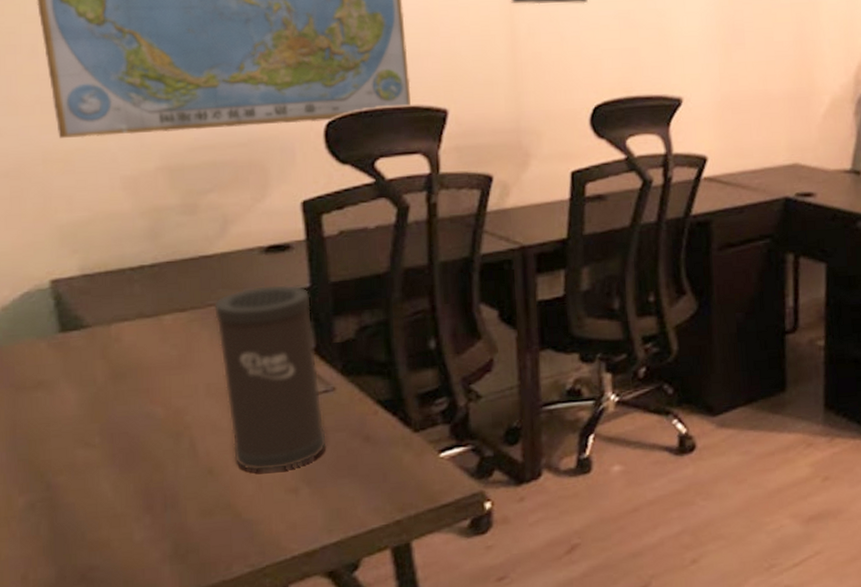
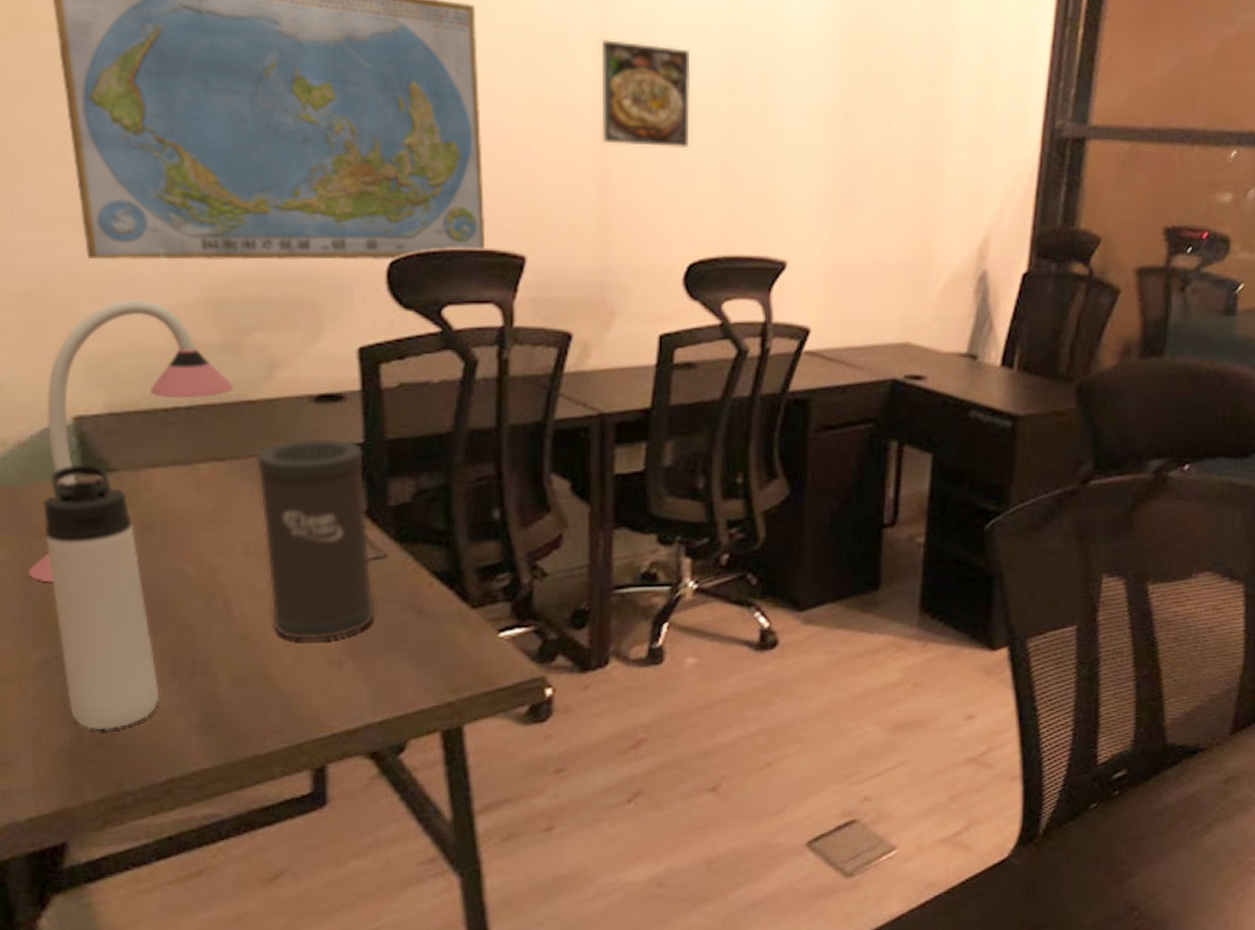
desk lamp: none [13,170,192,433] -> present [28,298,233,583]
thermos bottle: none [24,323,135,566] -> present [42,464,160,731]

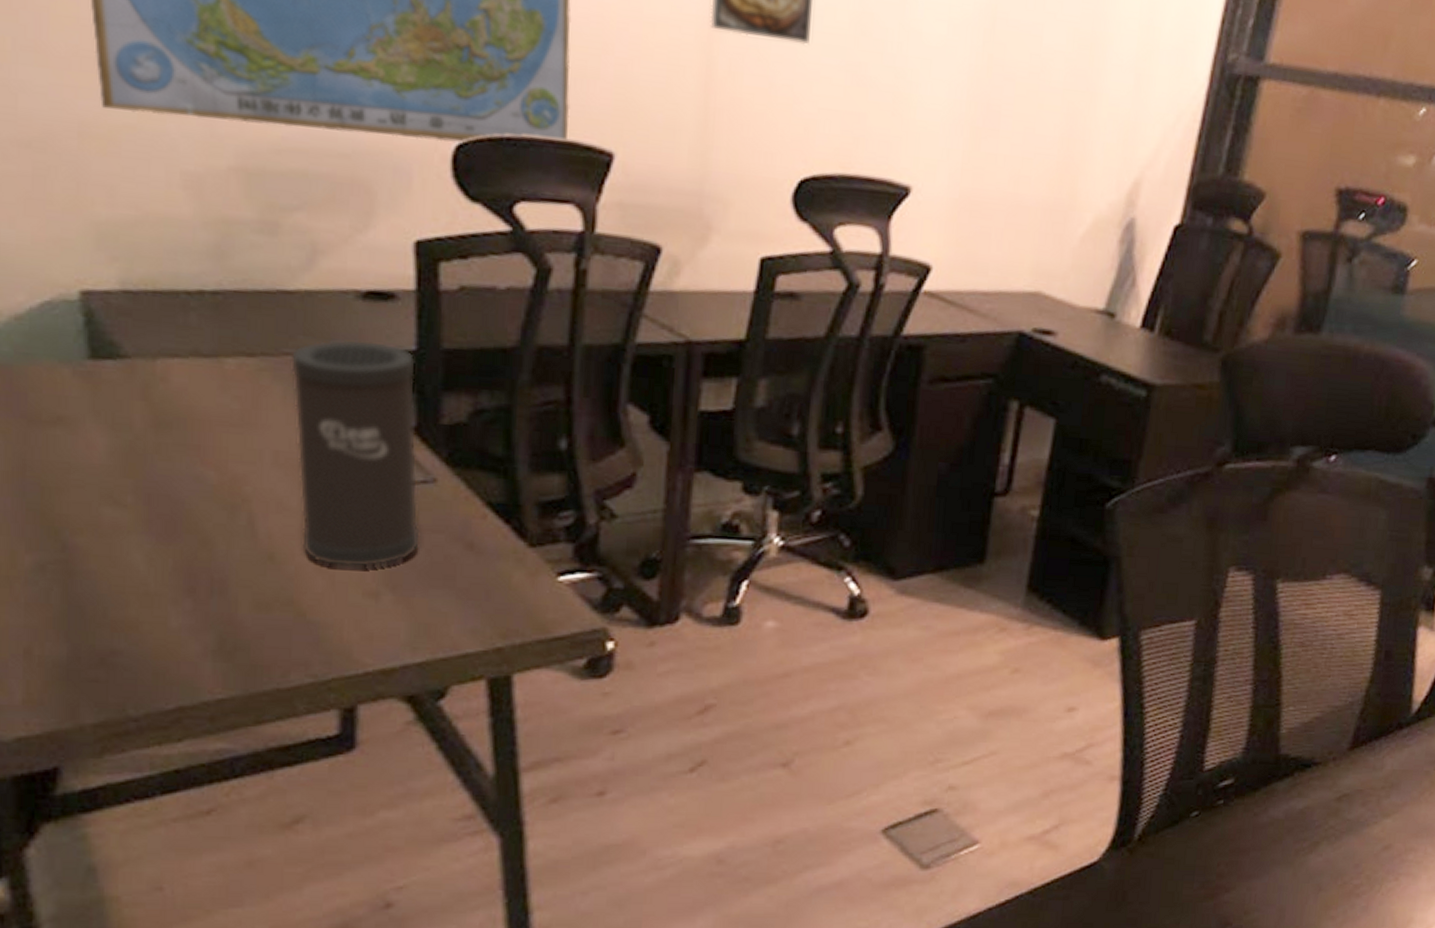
desk lamp: present [28,298,233,583] -> none [23,159,268,478]
thermos bottle: present [42,464,160,731] -> none [41,345,171,648]

